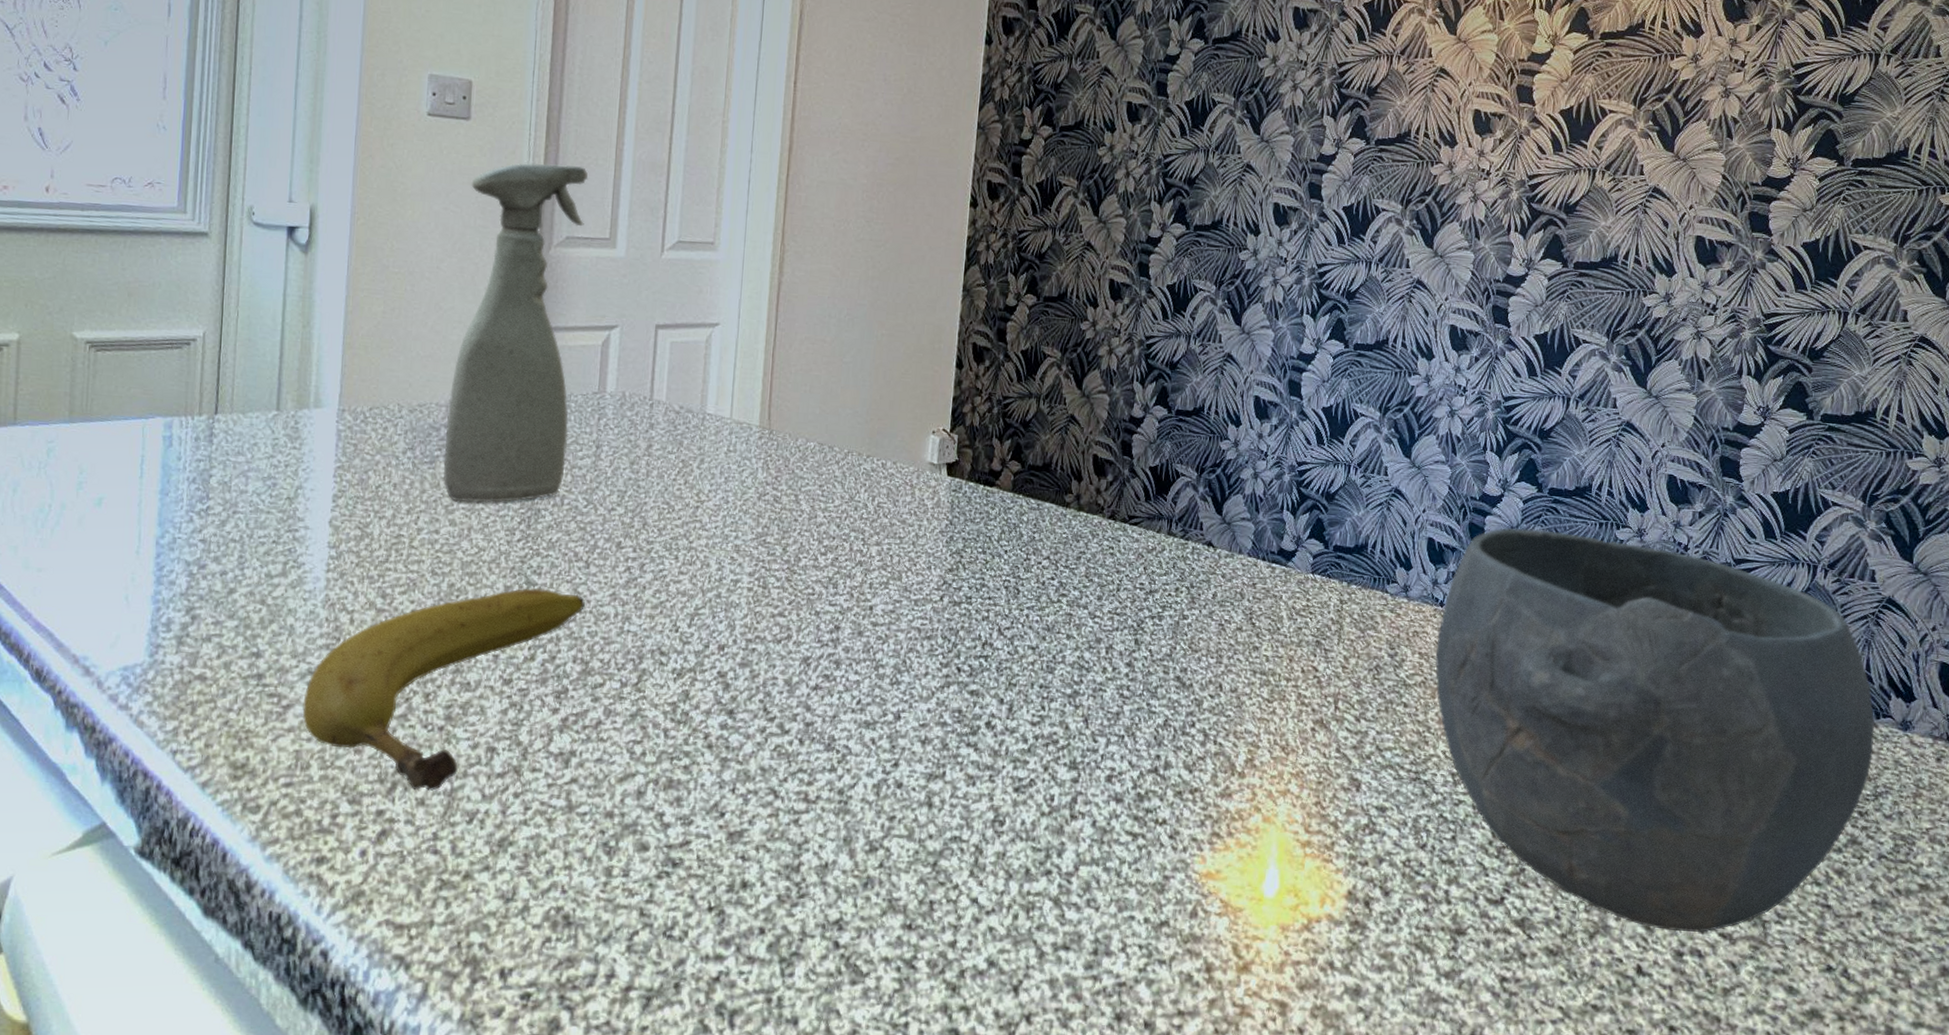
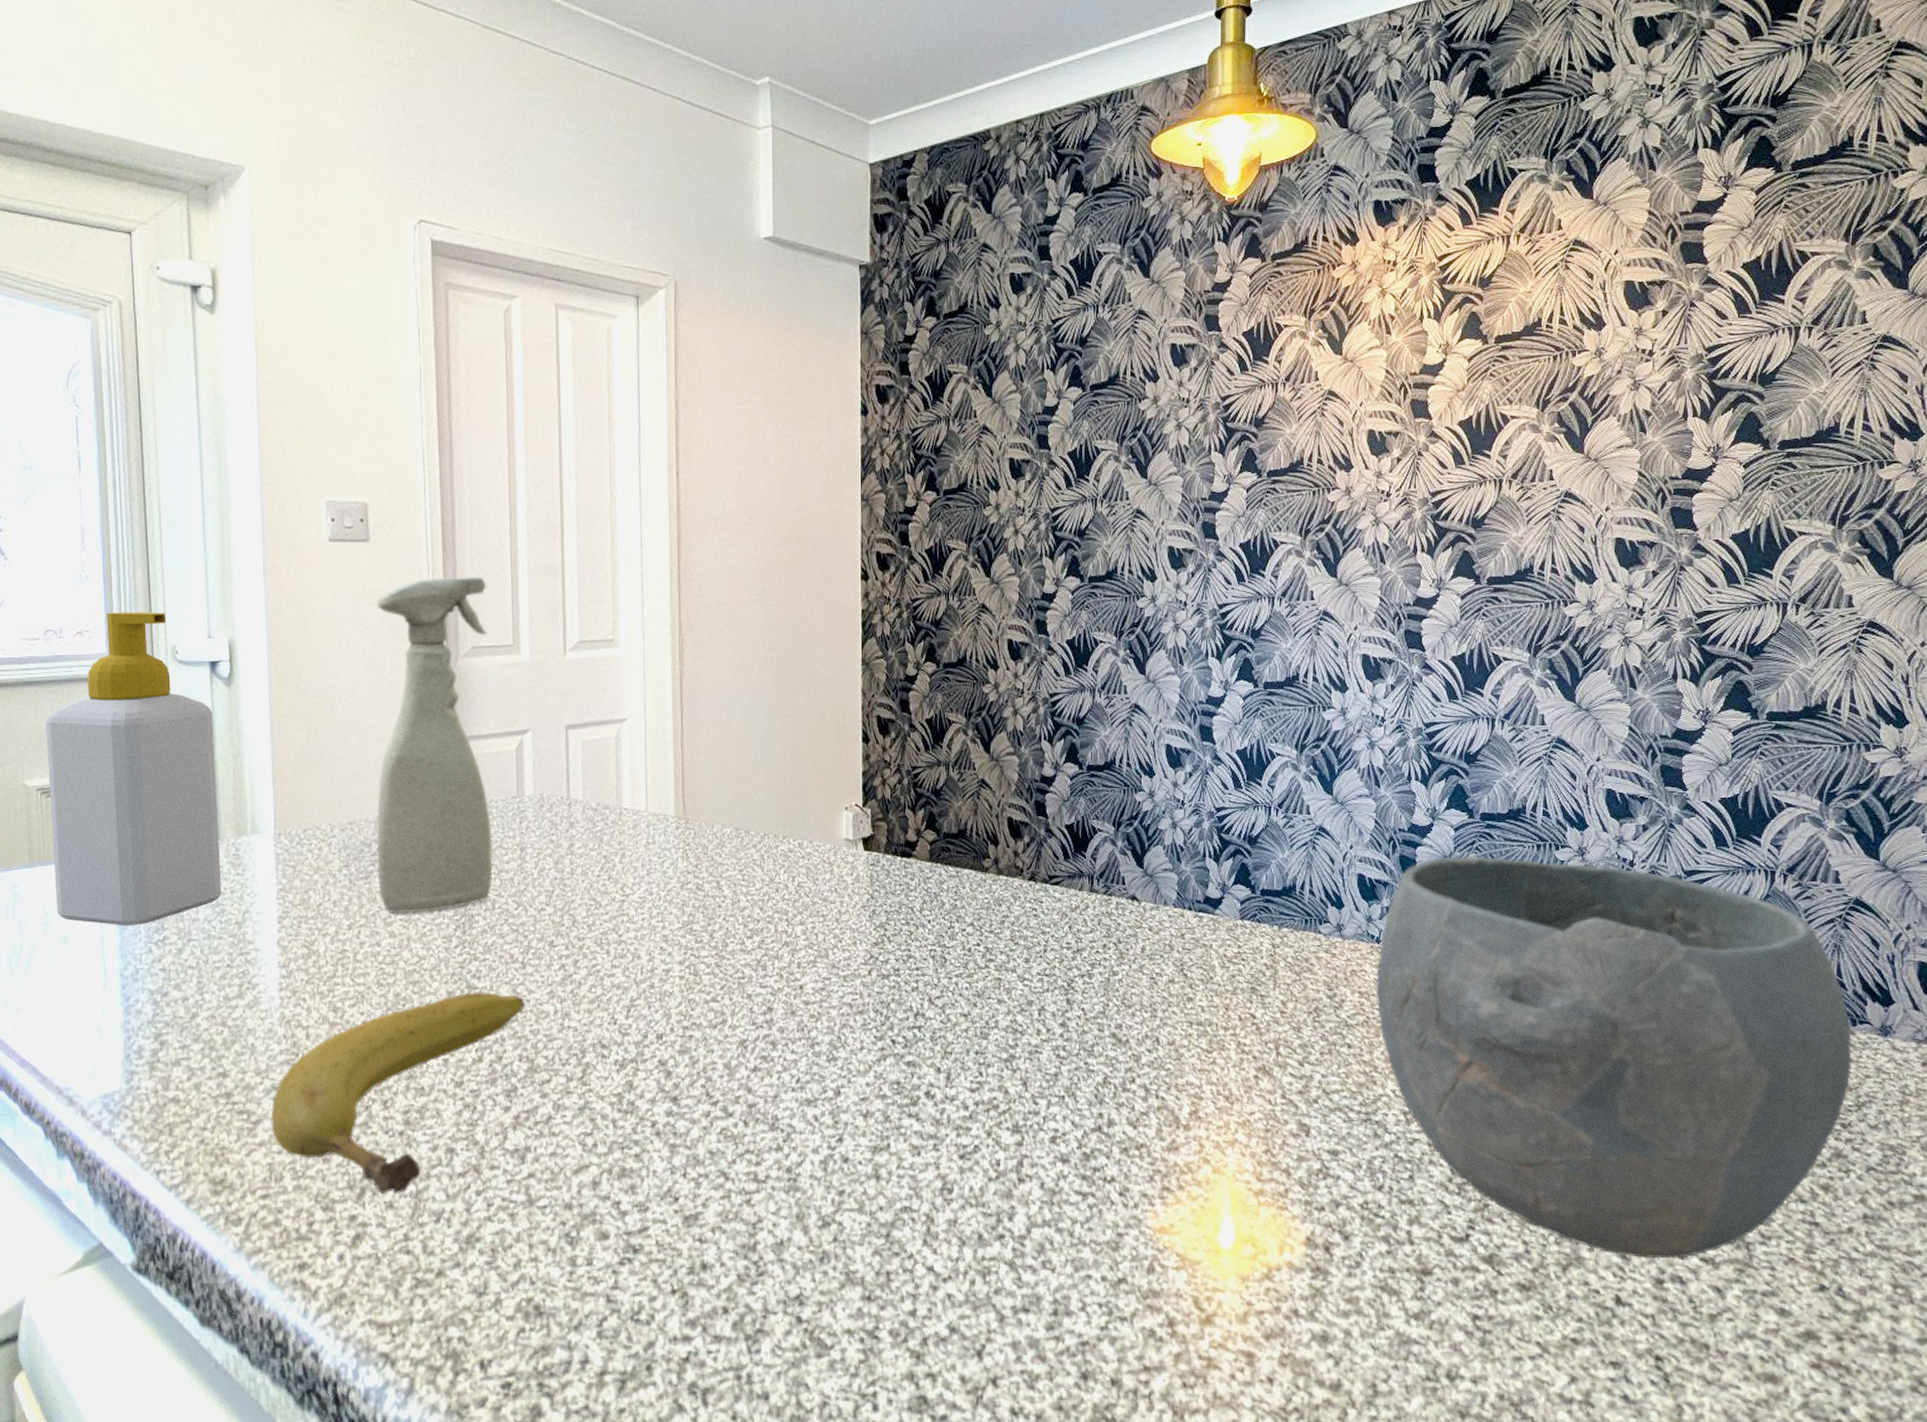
soap bottle: none [94,166,285,493] -> present [45,612,221,926]

